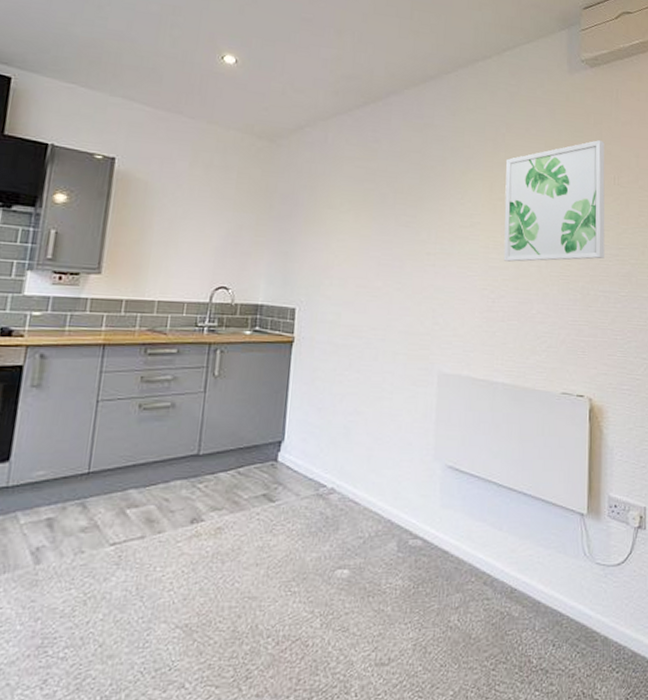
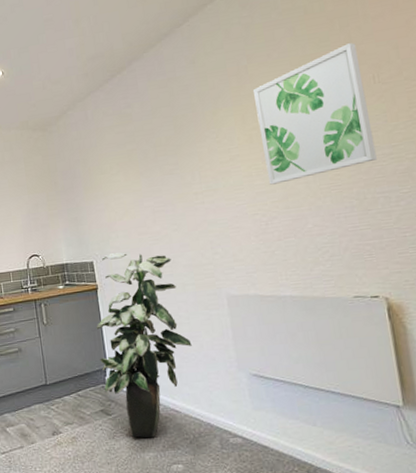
indoor plant: none [274,302,389,534] -> present [96,252,192,438]

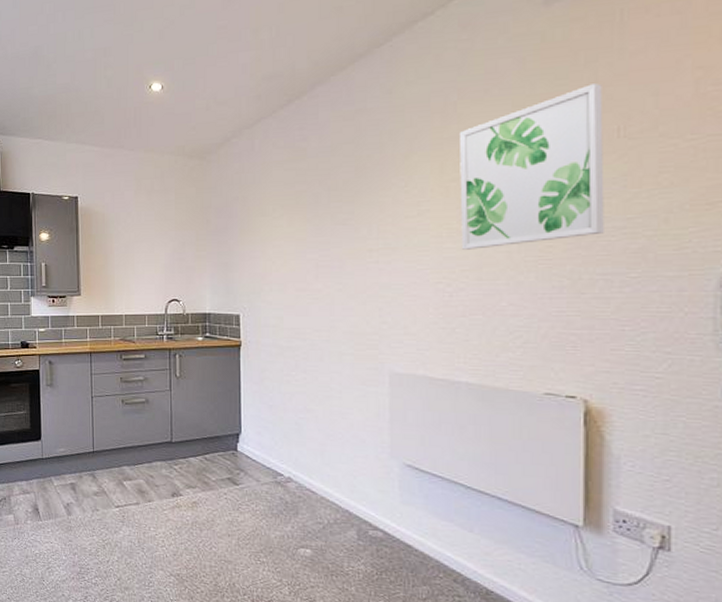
indoor plant: present [96,252,192,438] -> none [234,308,340,517]

